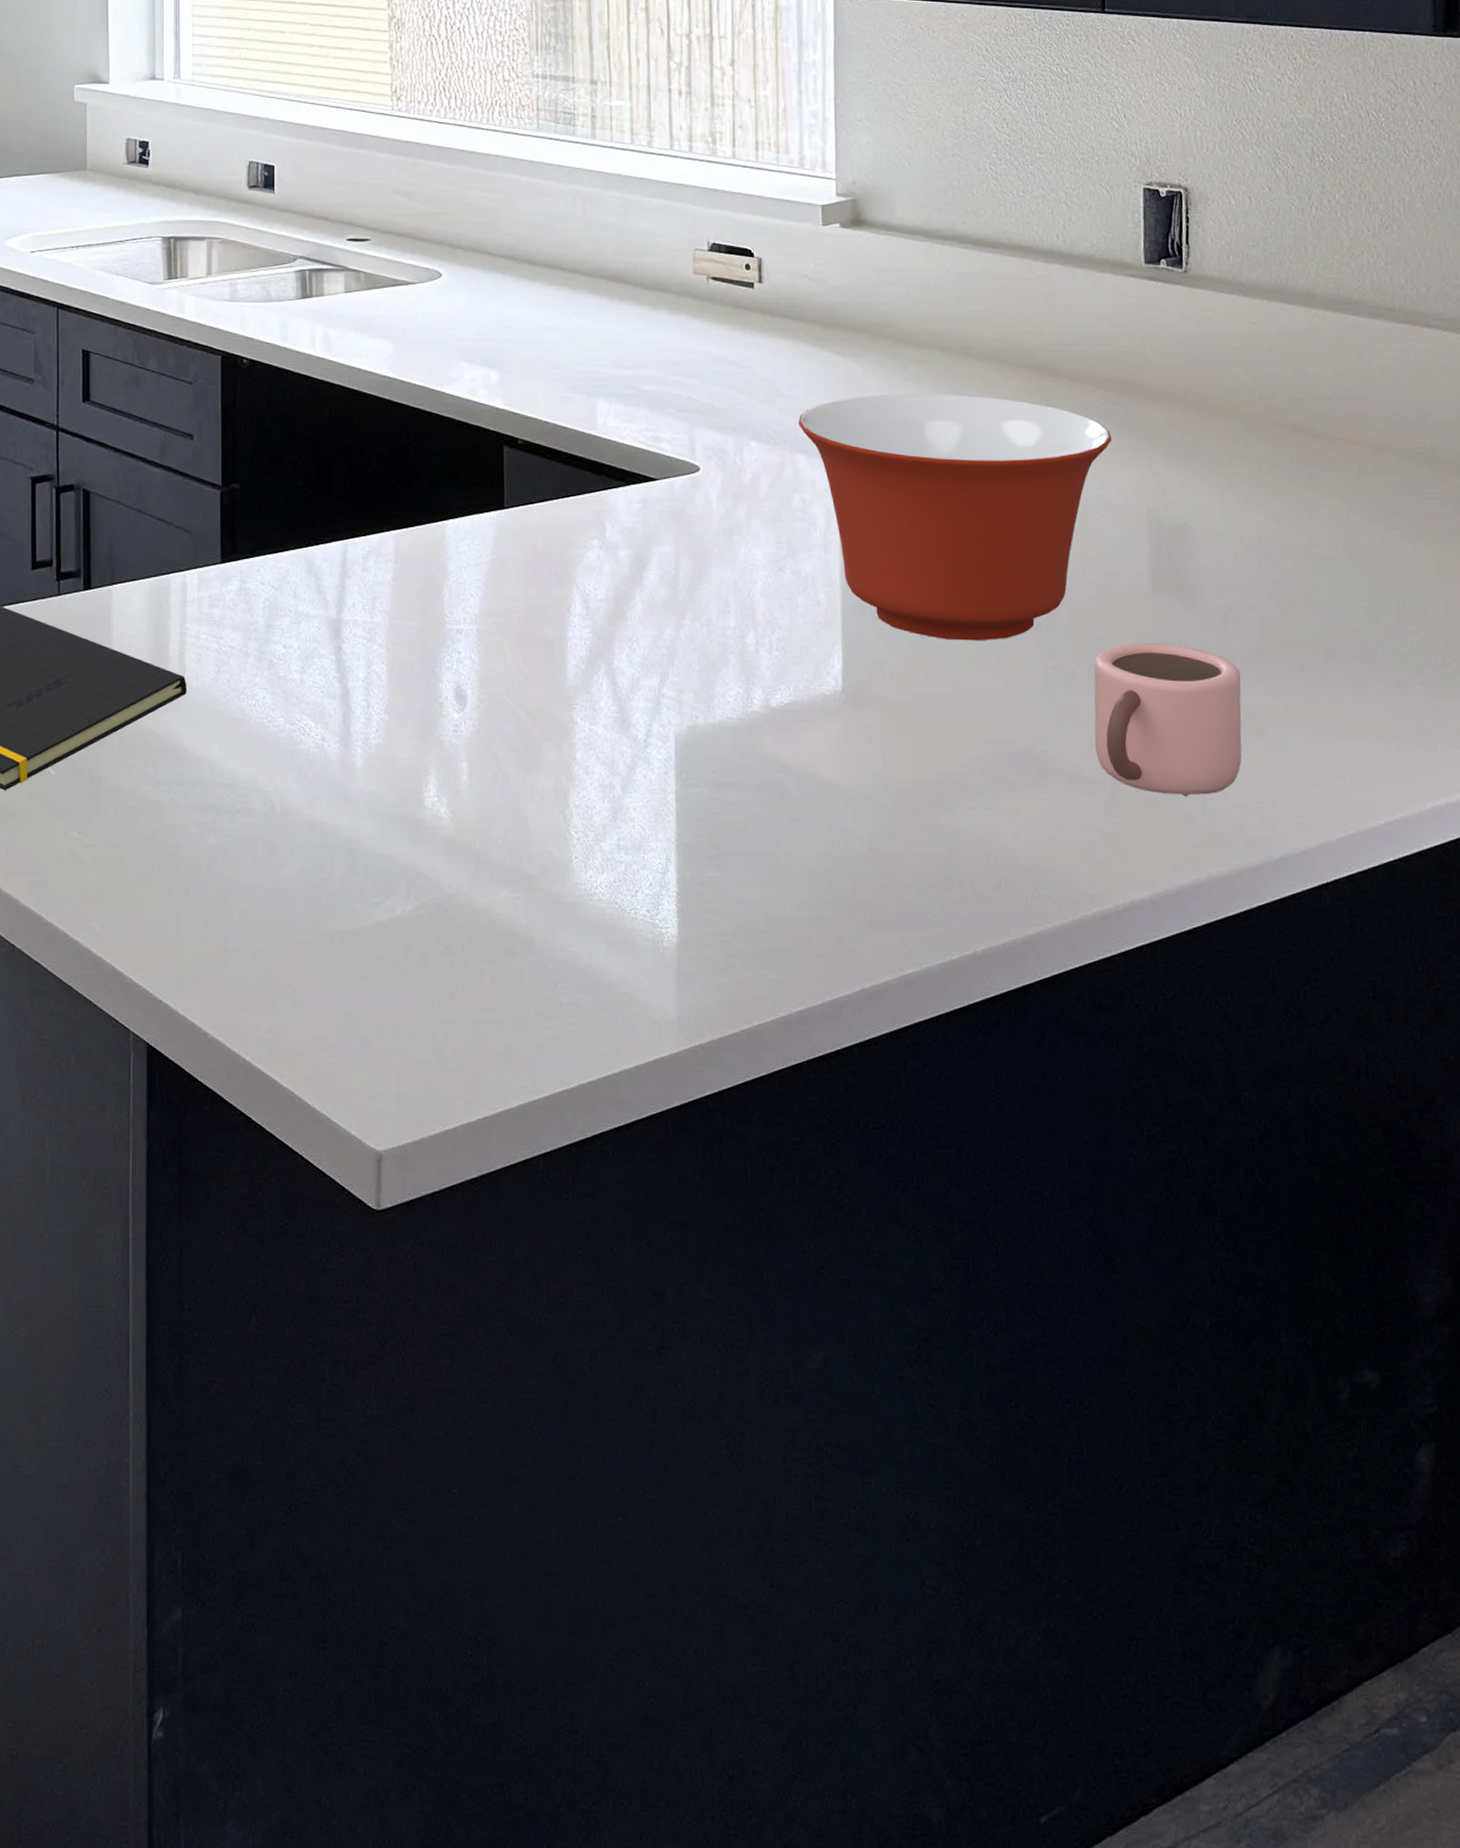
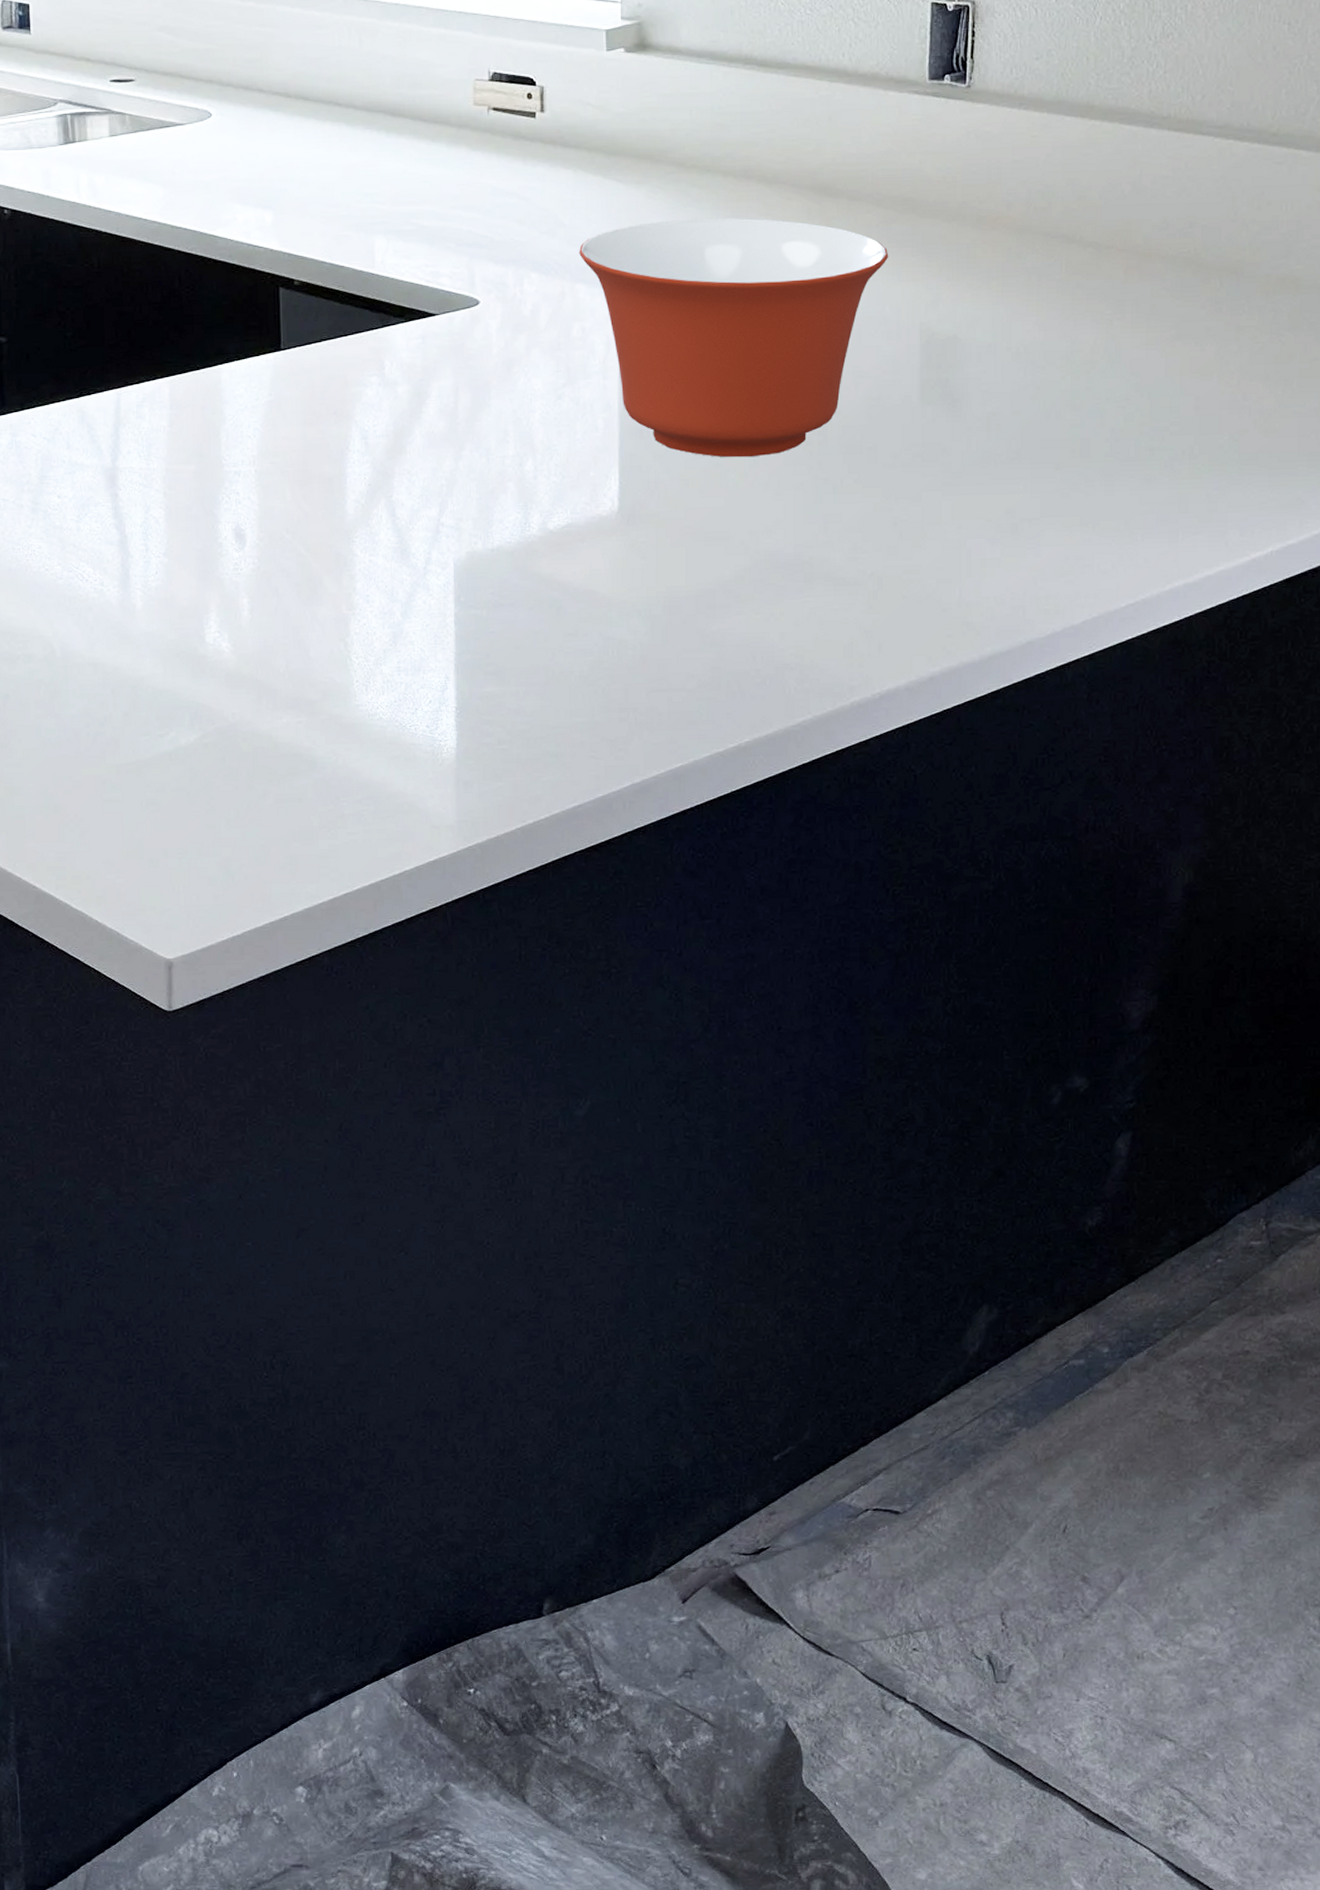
mug: present [1094,642,1242,797] -> none [860,450,1001,592]

